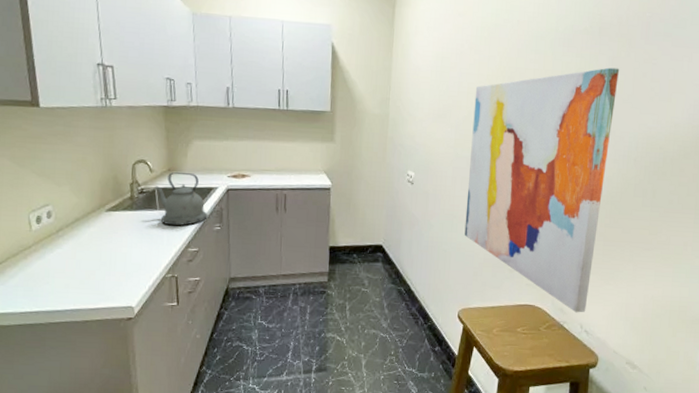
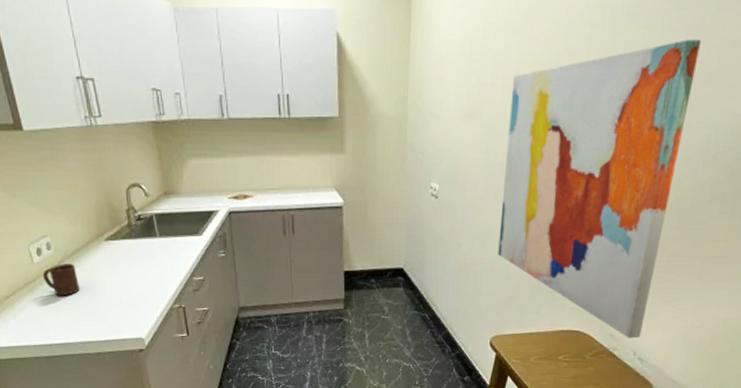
cup: none [40,232,75,264] -> present [43,264,80,296]
kettle: present [155,171,208,226] -> none [152,195,211,254]

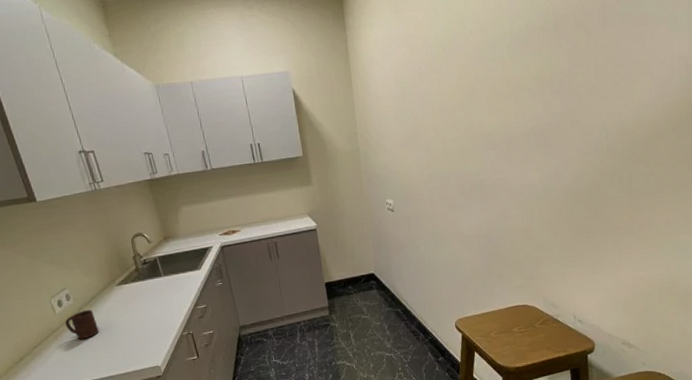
wall art: present [498,39,701,339] -> none [439,60,581,305]

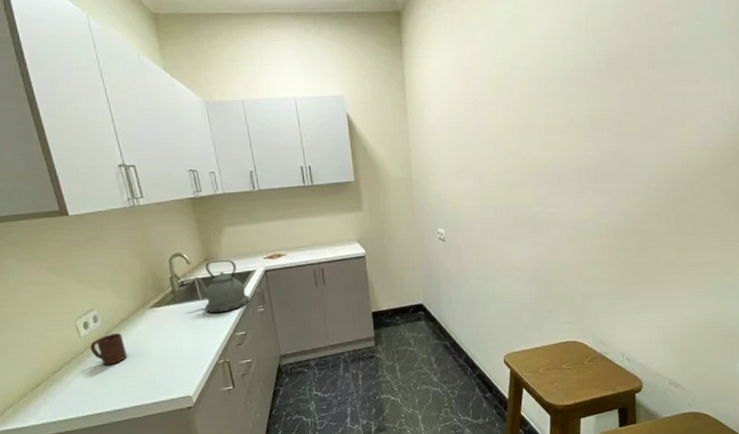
kettle: none [155,237,209,289] -> present [194,259,250,314]

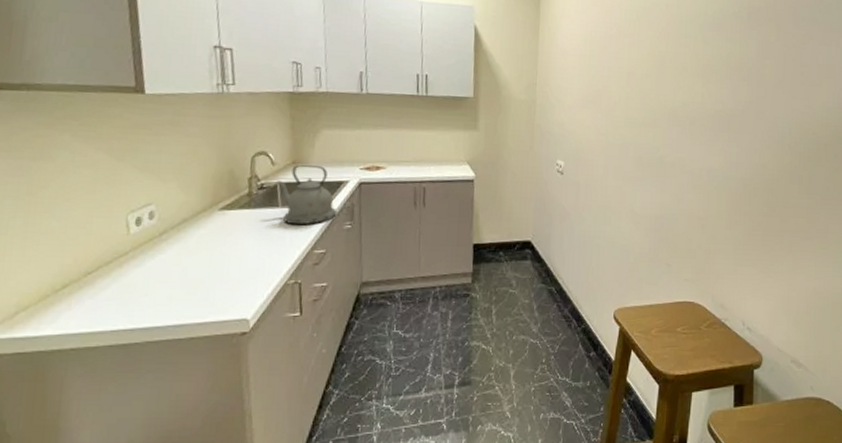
cup: present [90,333,127,366] -> none [138,235,181,272]

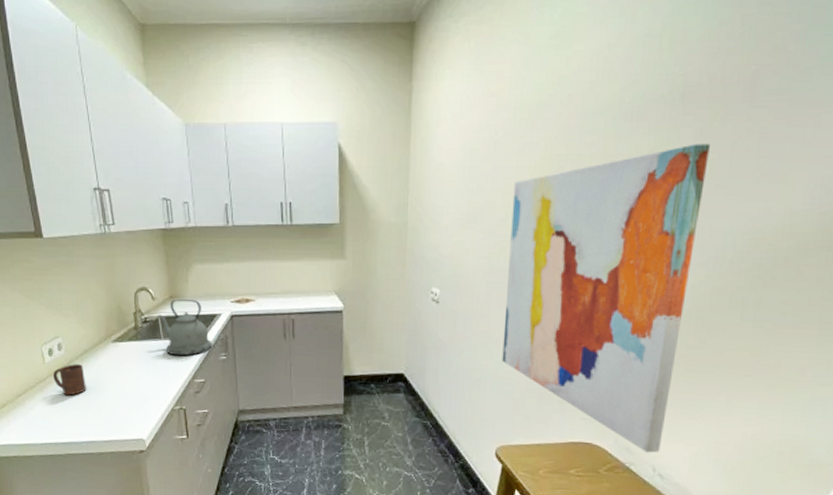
cup: none [138,235,181,272] -> present [53,364,86,396]
wall art: none [618,52,769,309] -> present [502,143,710,453]

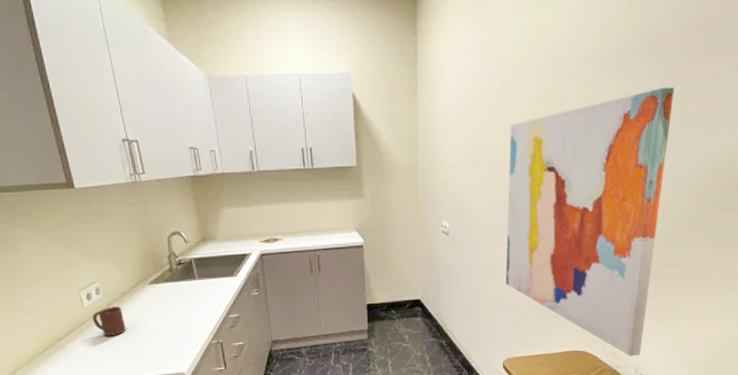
kettle: present [158,298,213,356] -> none [191,240,245,294]

